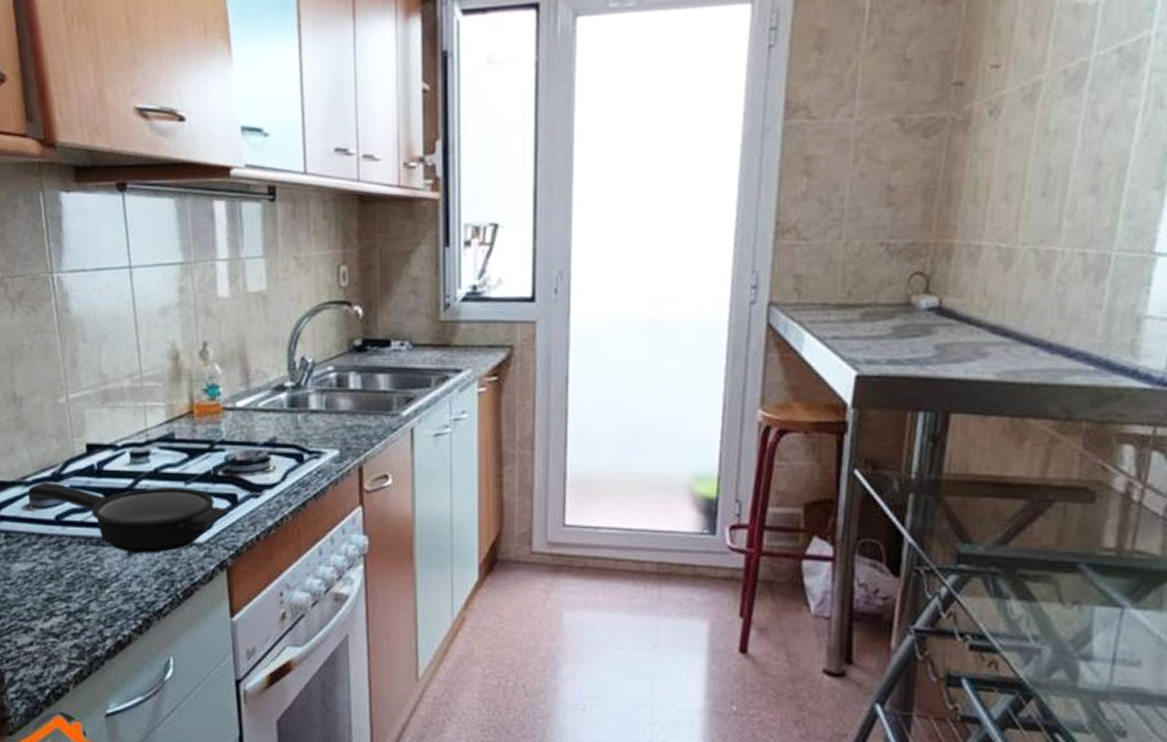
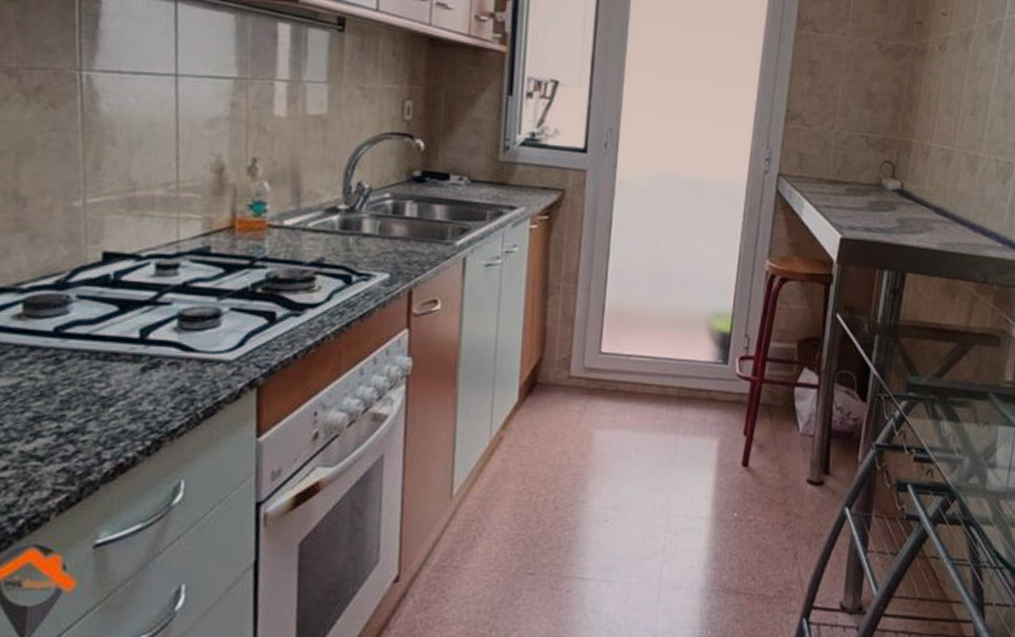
frying pan: present [28,482,229,553] -> none [22,290,266,370]

